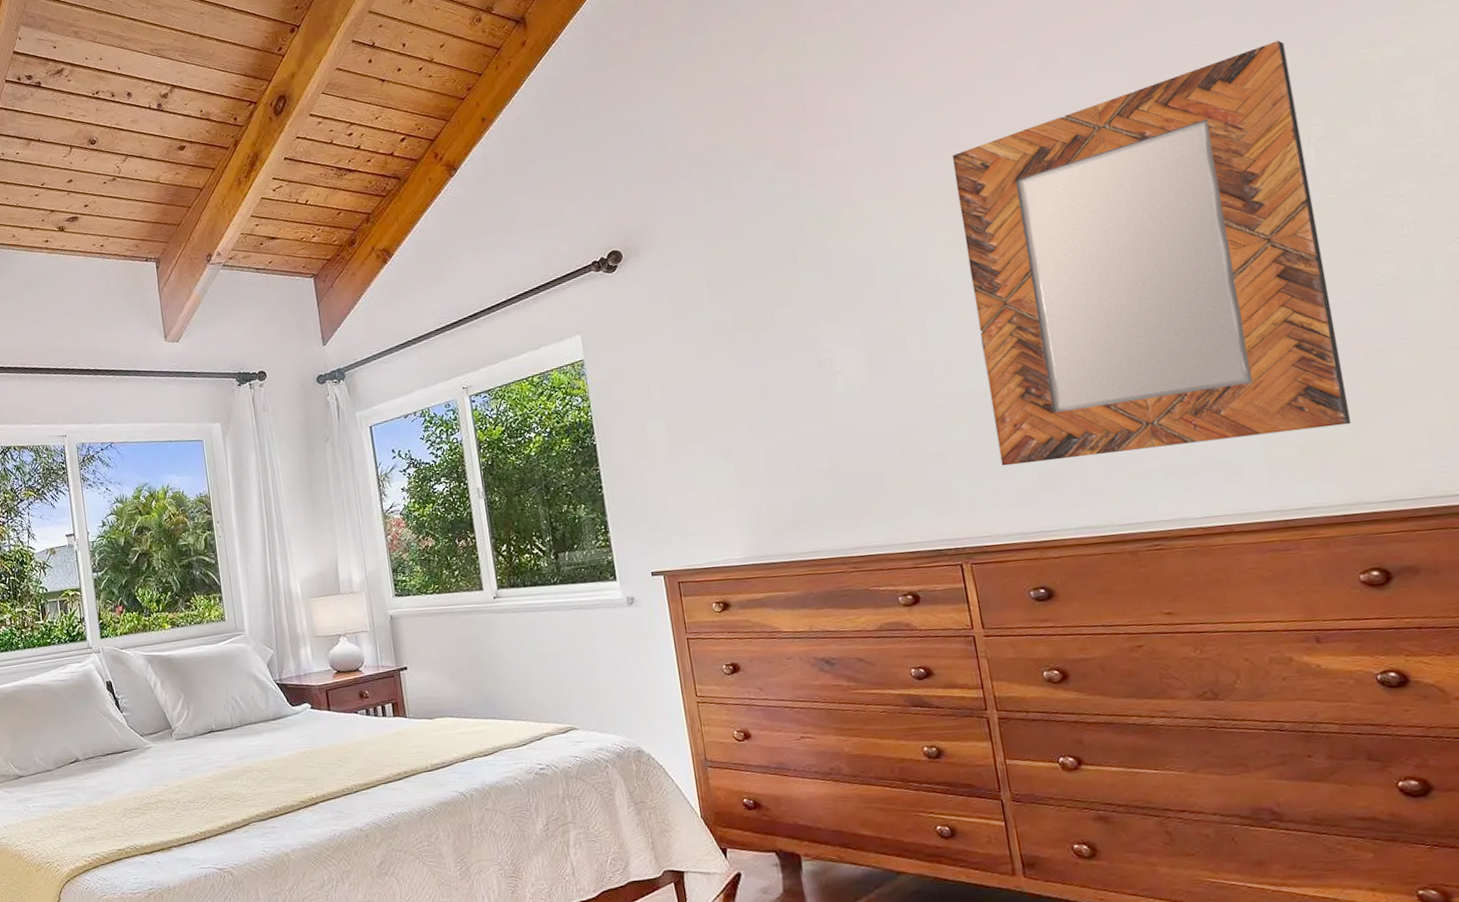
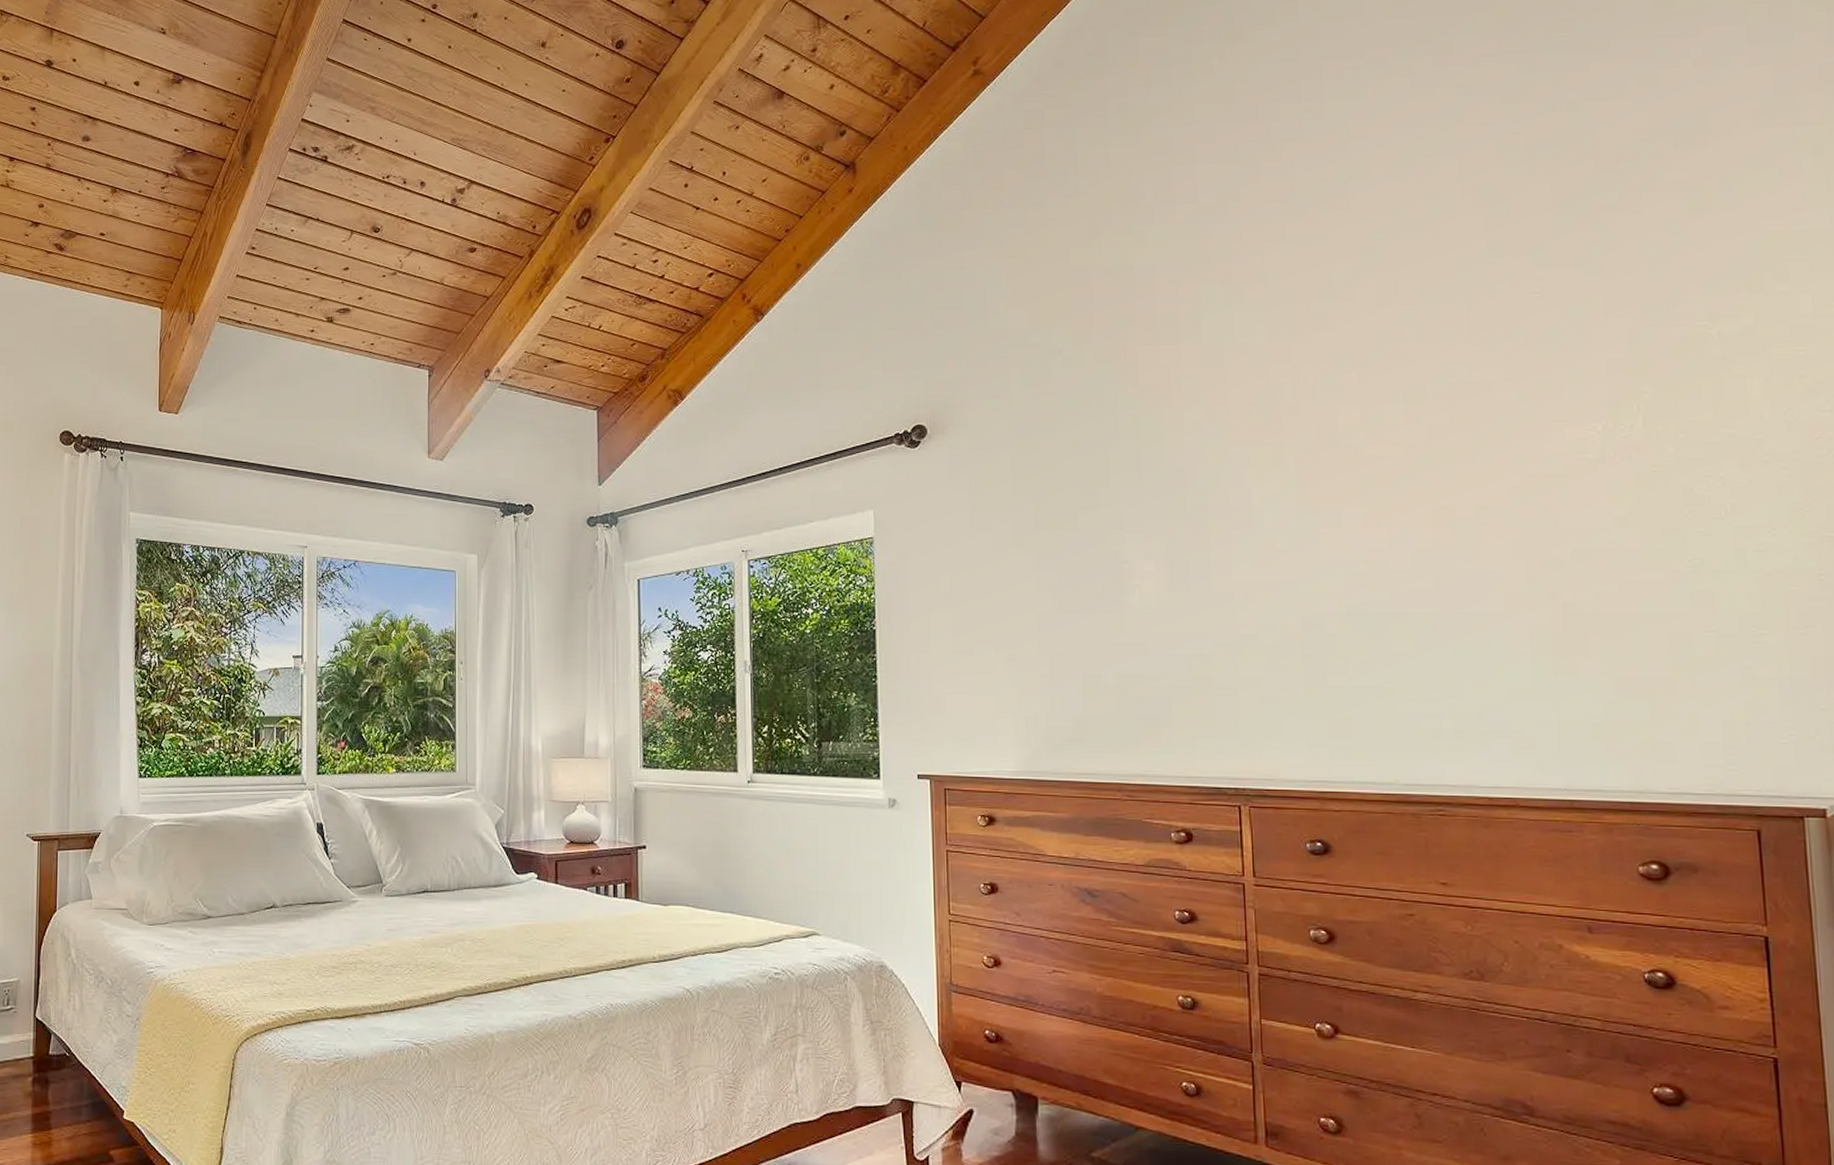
home mirror: present [951,40,1352,466] -> none [1279,300,1648,708]

